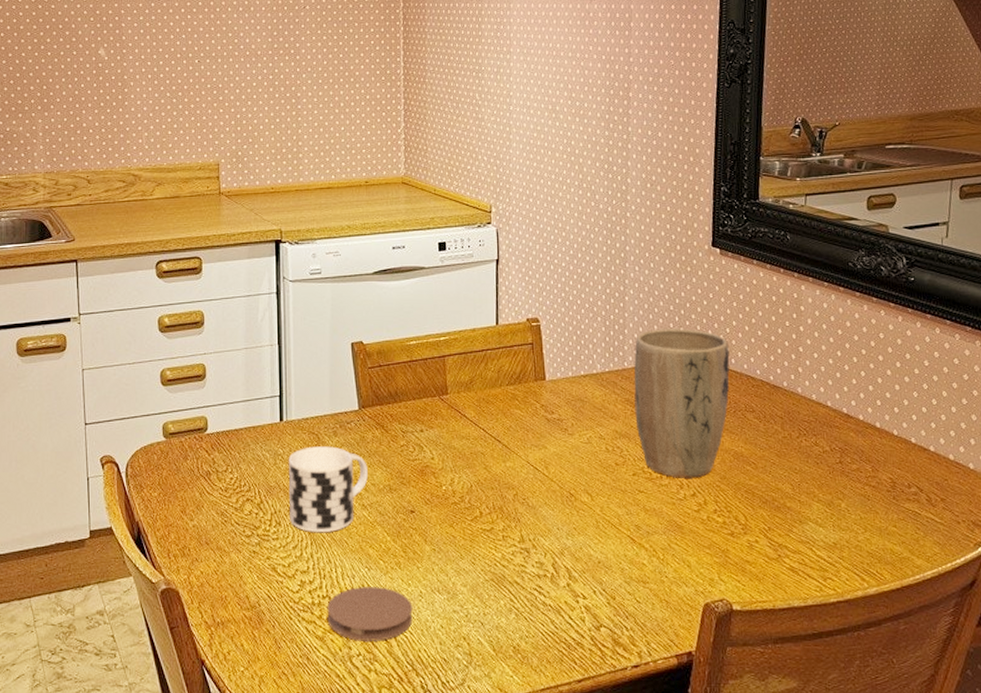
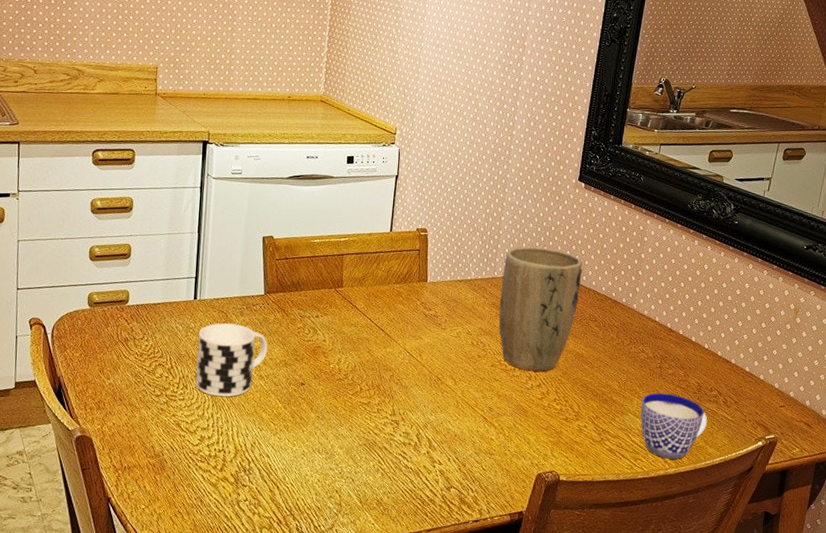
coaster: present [327,587,413,641] -> none [221,444,296,490]
cup: none [823,494,909,576] -> present [640,393,707,460]

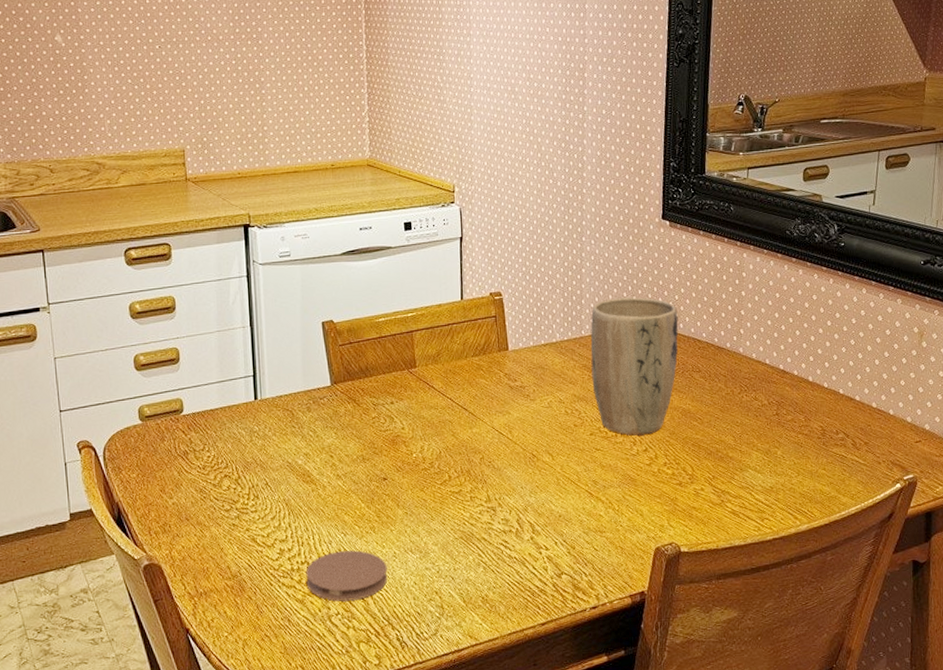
cup: present [196,323,268,397] -> none [264,421,342,504]
coaster: none [221,444,296,490] -> present [306,550,388,601]
cup: present [640,393,707,460] -> none [761,442,836,515]

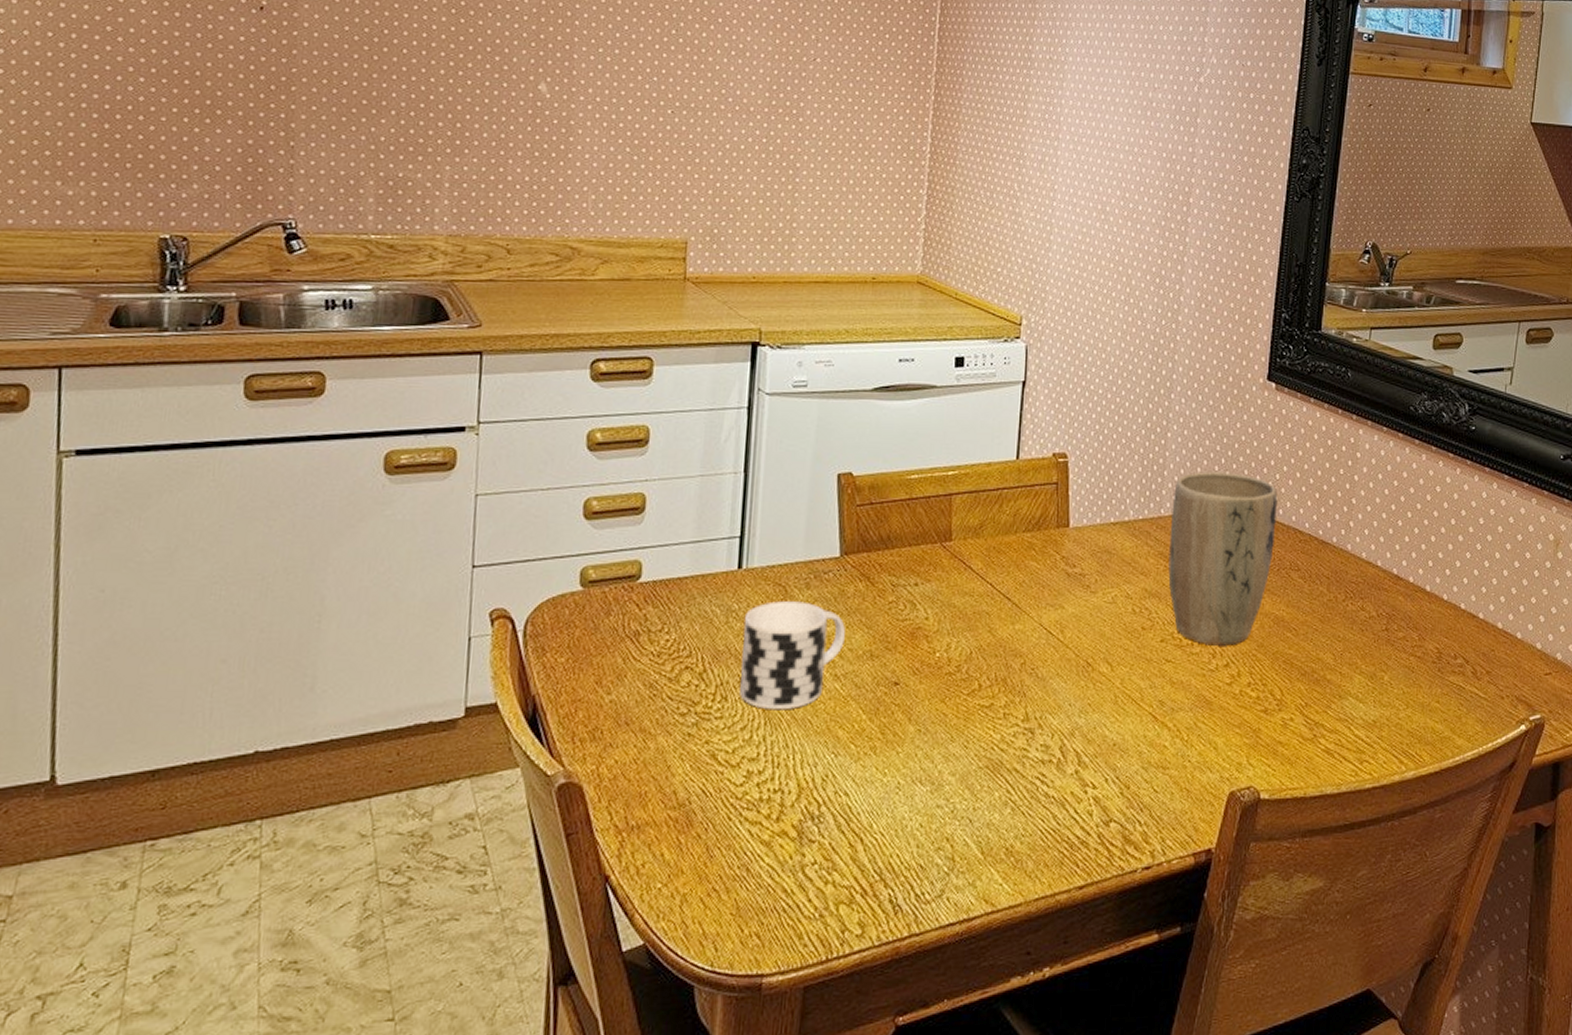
cup: none [264,421,342,504] -> present [740,601,845,710]
coaster: present [306,550,388,601] -> none [777,777,887,846]

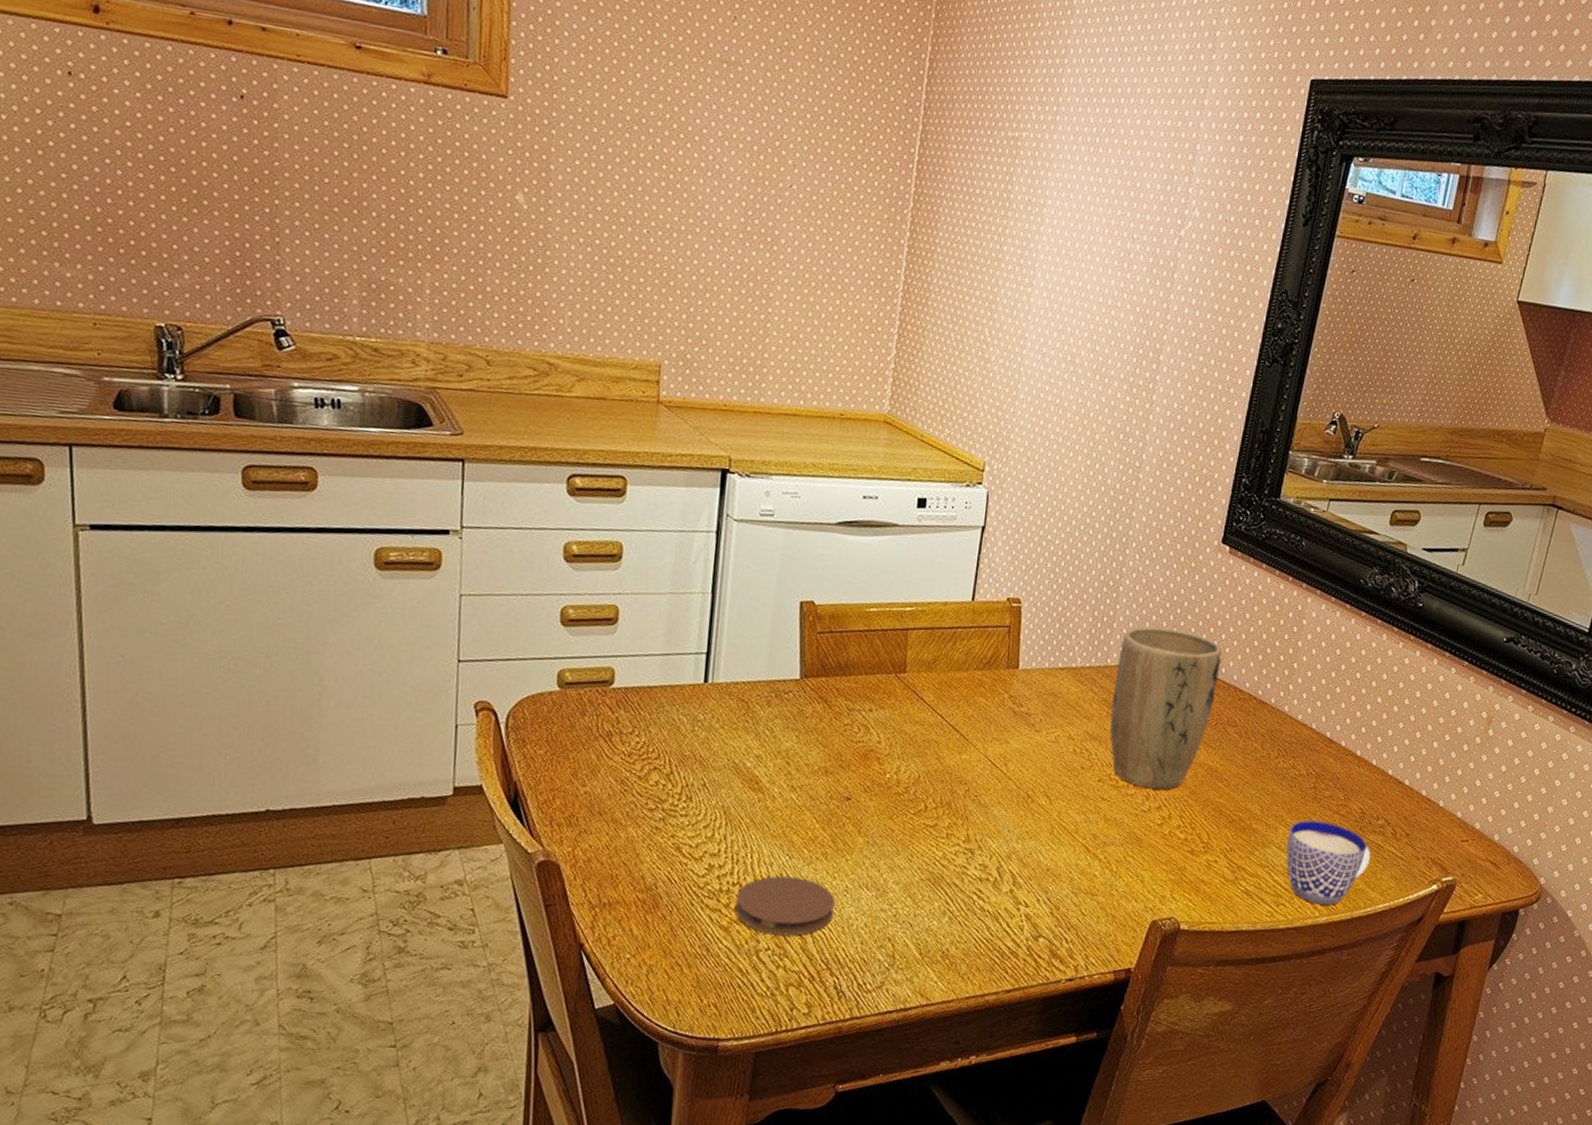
cup: present [740,601,845,710] -> none [703,715,803,814]
coaster: none [777,777,887,846] -> present [735,876,836,936]
cup: none [1365,666,1452,758] -> present [1286,820,1370,905]

